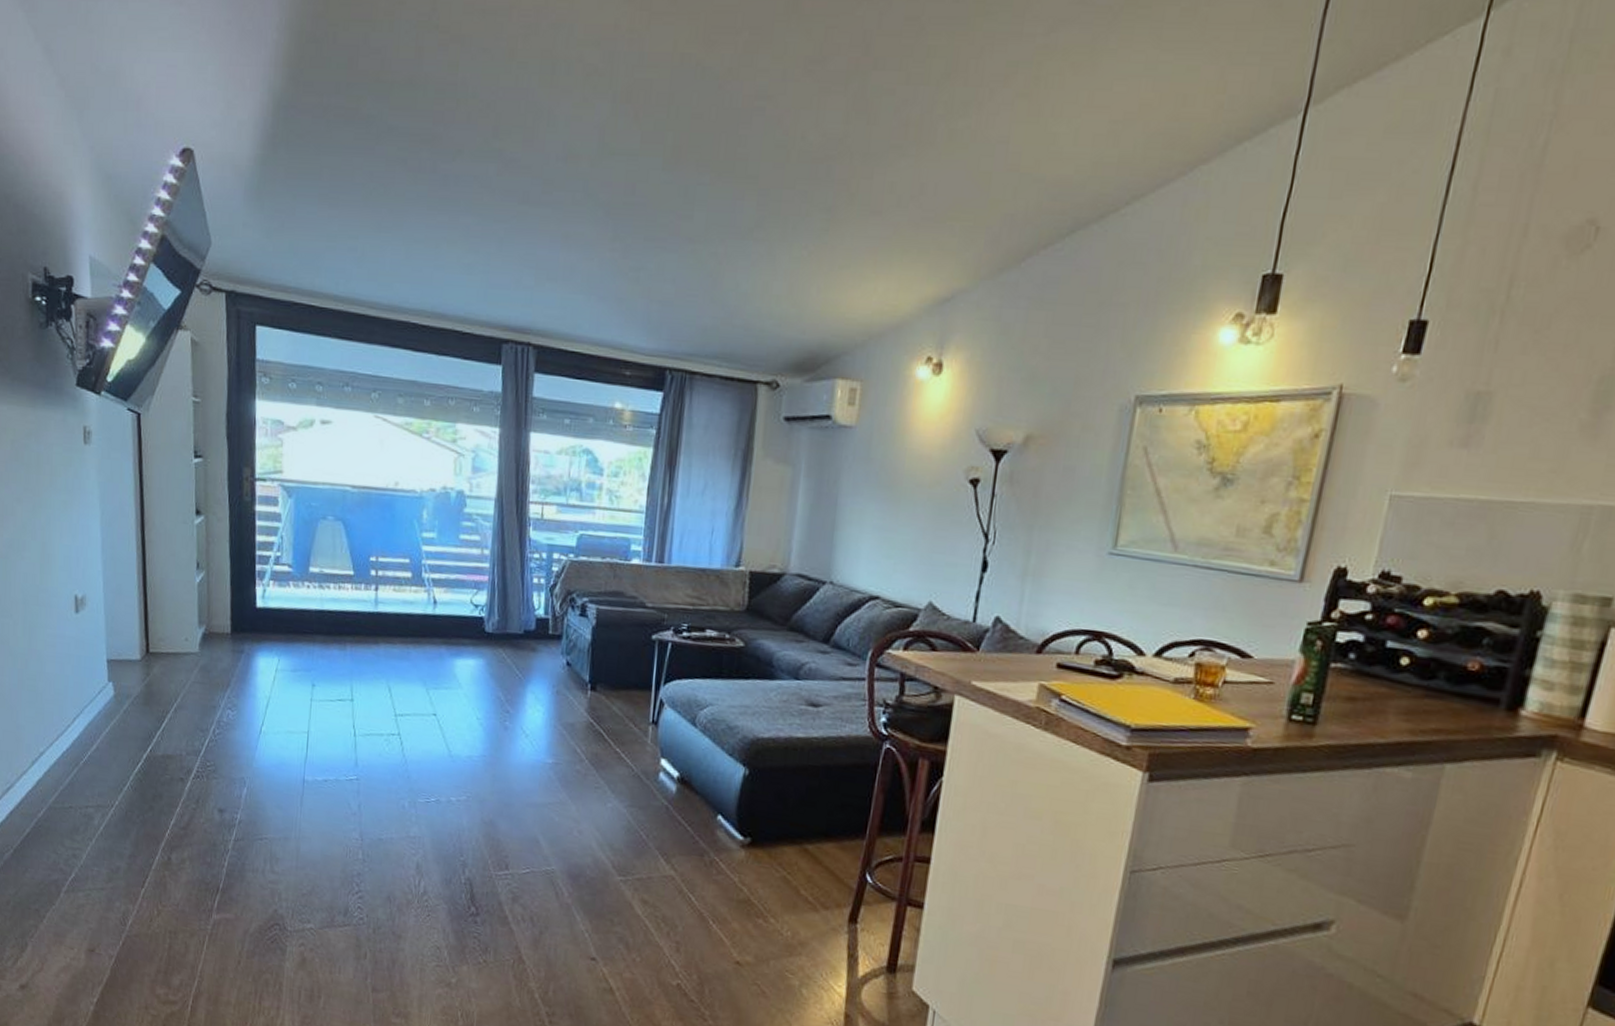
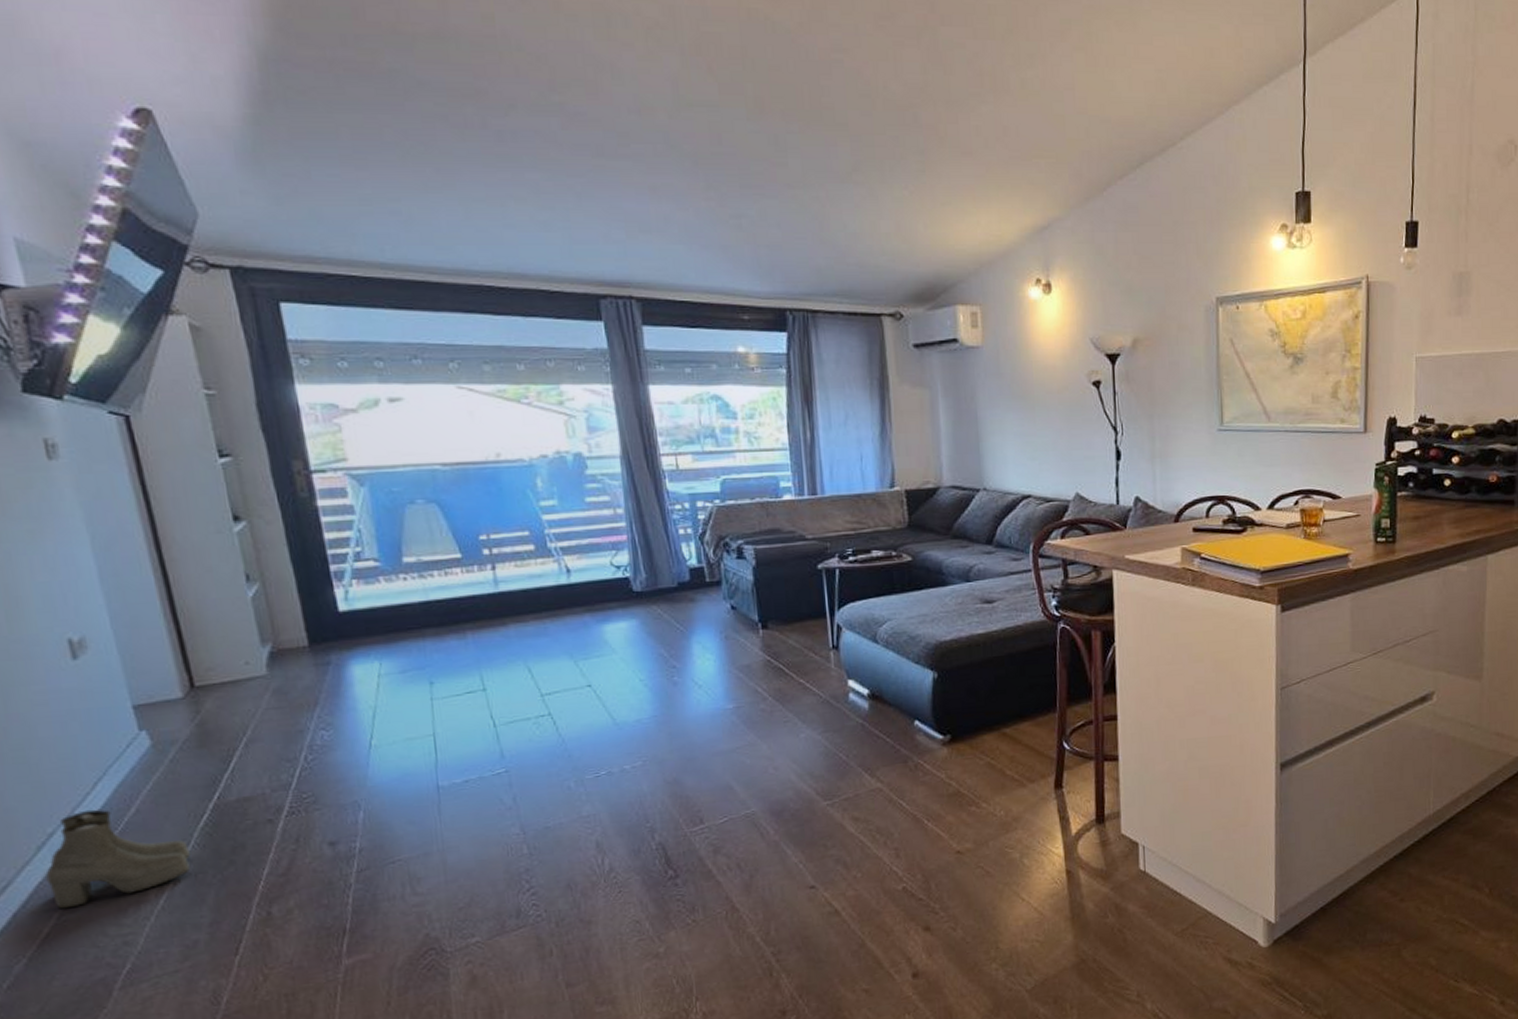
boots: none [34,739,125,817] -> present [46,809,190,910]

